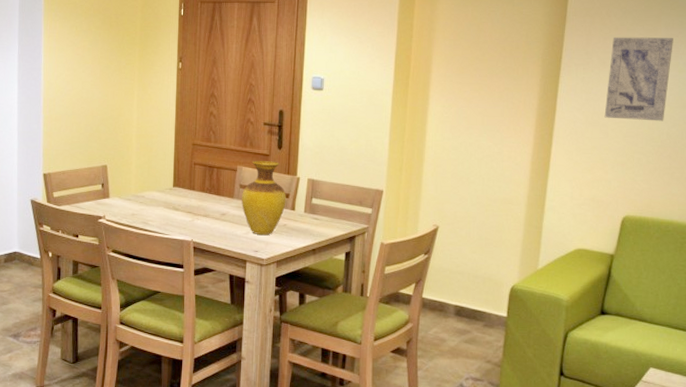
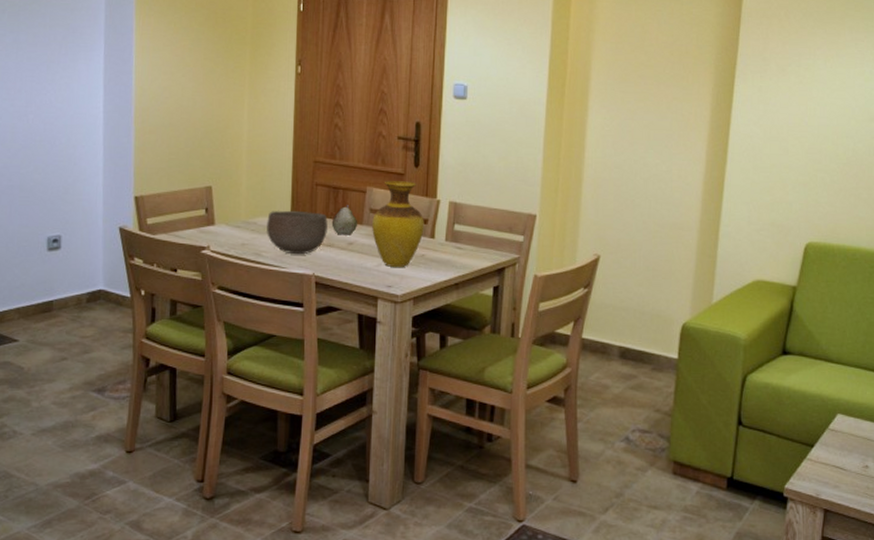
bowl: none [153,185,205,224] -> present [267,210,329,255]
fruit: none [207,181,230,207] -> present [331,205,358,235]
wall art: present [604,37,673,121] -> none [784,41,858,136]

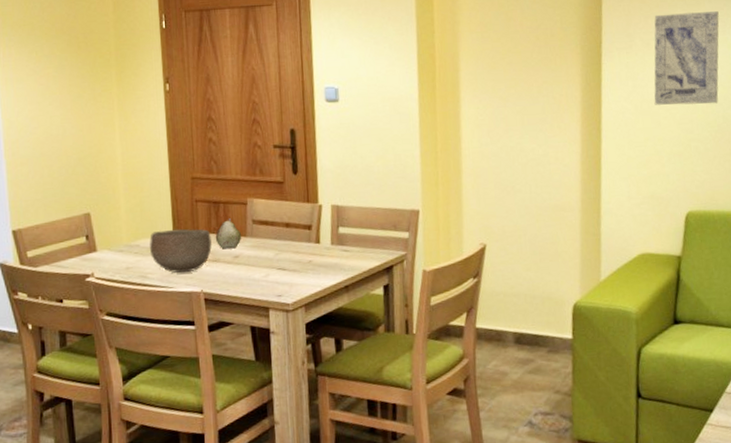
vase: present [372,181,424,268] -> none [256,189,309,277]
wall art: none [784,41,858,136] -> present [654,11,719,105]

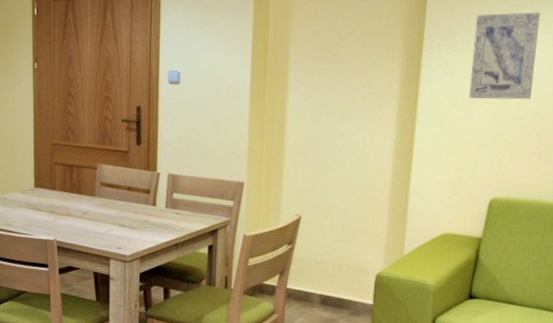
bowl: present [150,228,213,273] -> none [15,186,66,224]
fruit: present [215,218,242,250] -> none [68,180,91,206]

